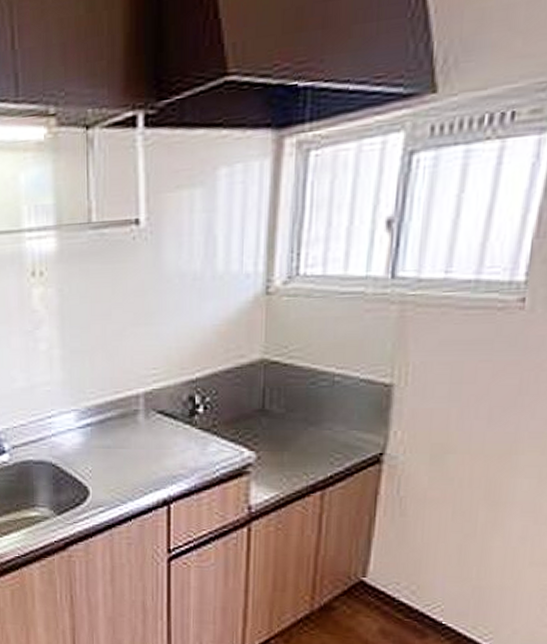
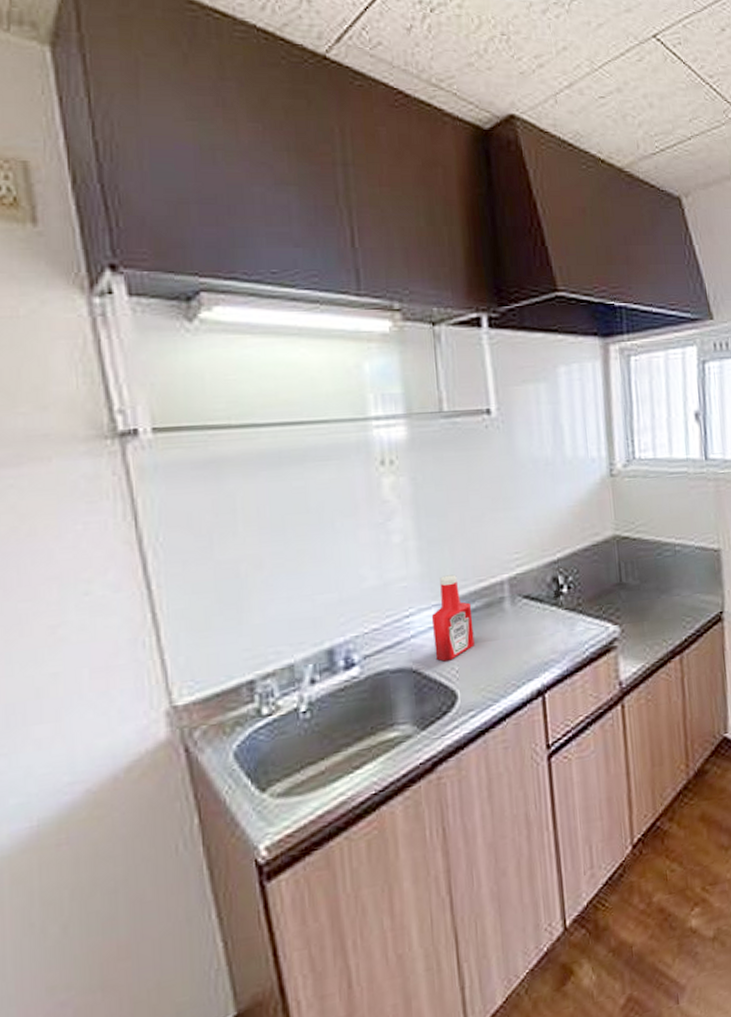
ketchup bottle: none [70,384,108,461] -> present [431,574,475,662]

